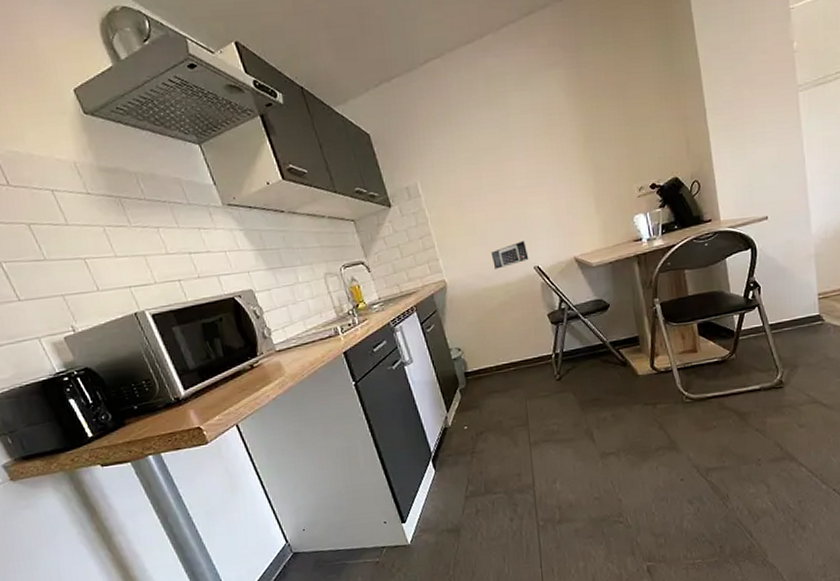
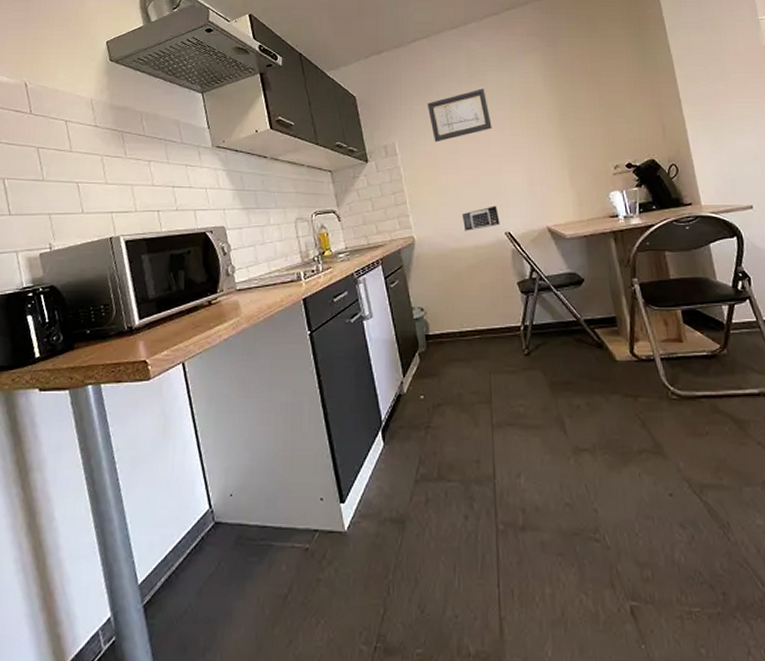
wall art: none [446,113,516,179] -> present [427,89,492,143]

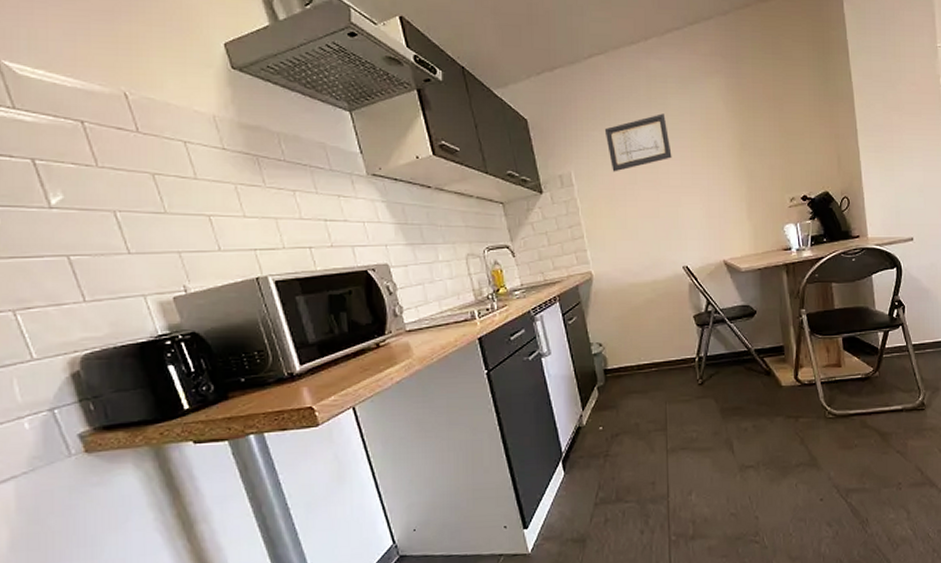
calendar: present [462,206,500,231] -> none [640,239,678,266]

